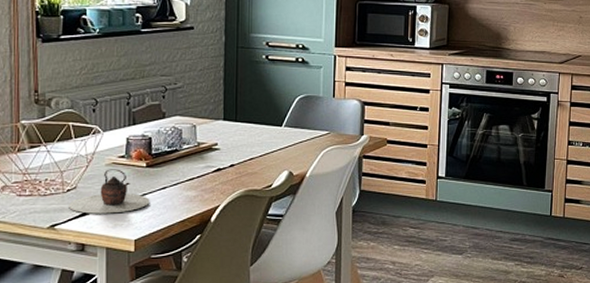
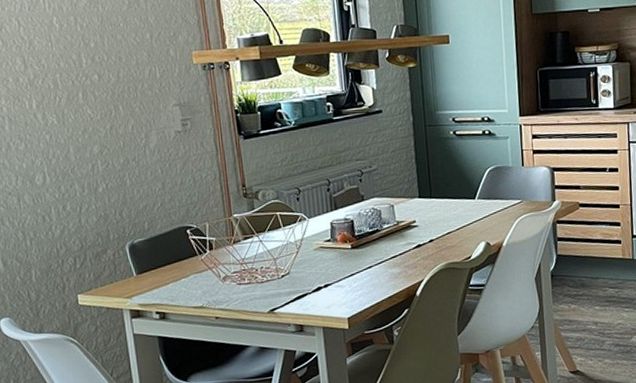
teapot: present [69,169,150,214] -> none [284,252,358,297]

